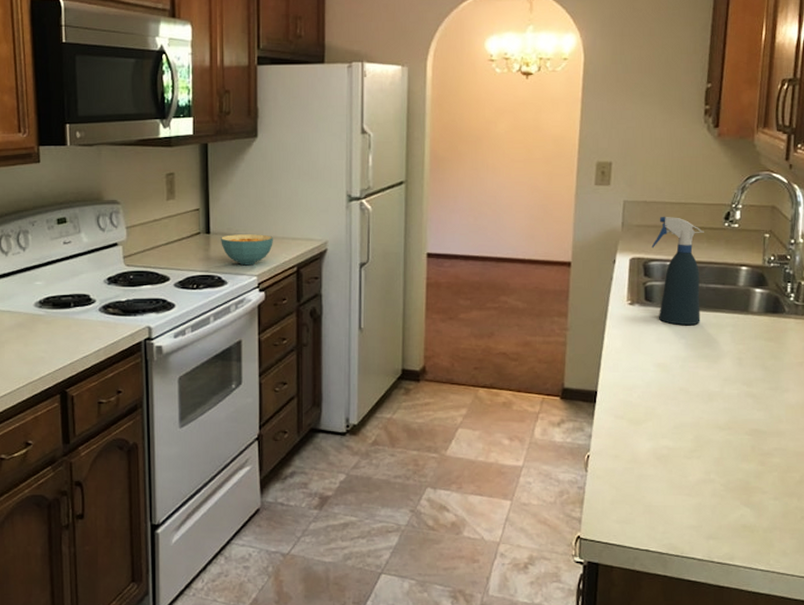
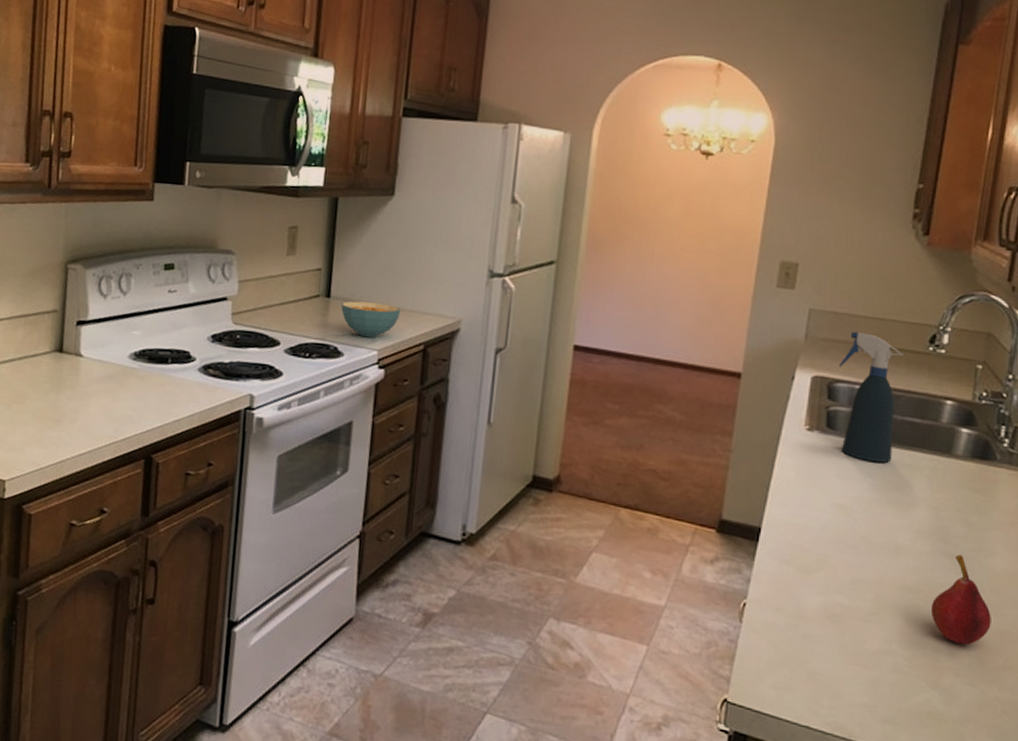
fruit: none [739,394,789,468] -> present [930,554,991,646]

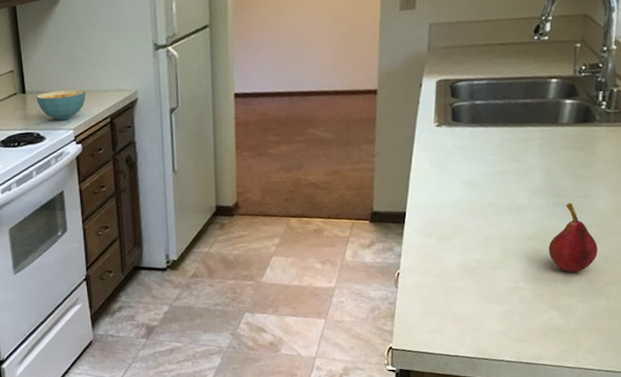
spray bottle: present [839,331,903,463] -> none [458,35,513,142]

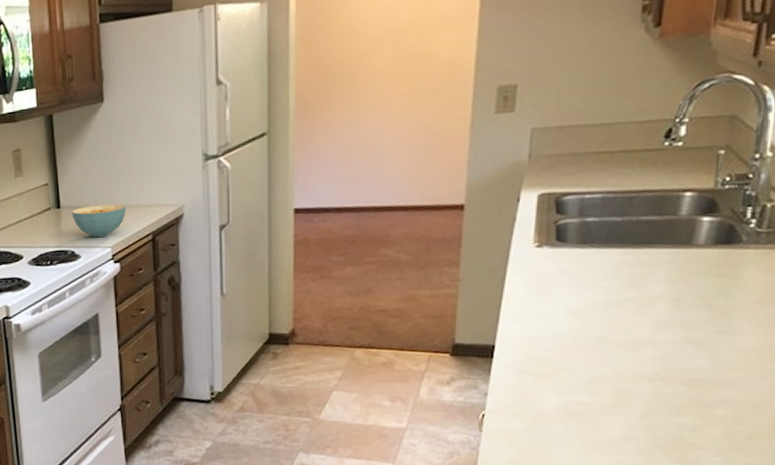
fruit: present [548,203,598,273] -> none [673,338,738,421]

